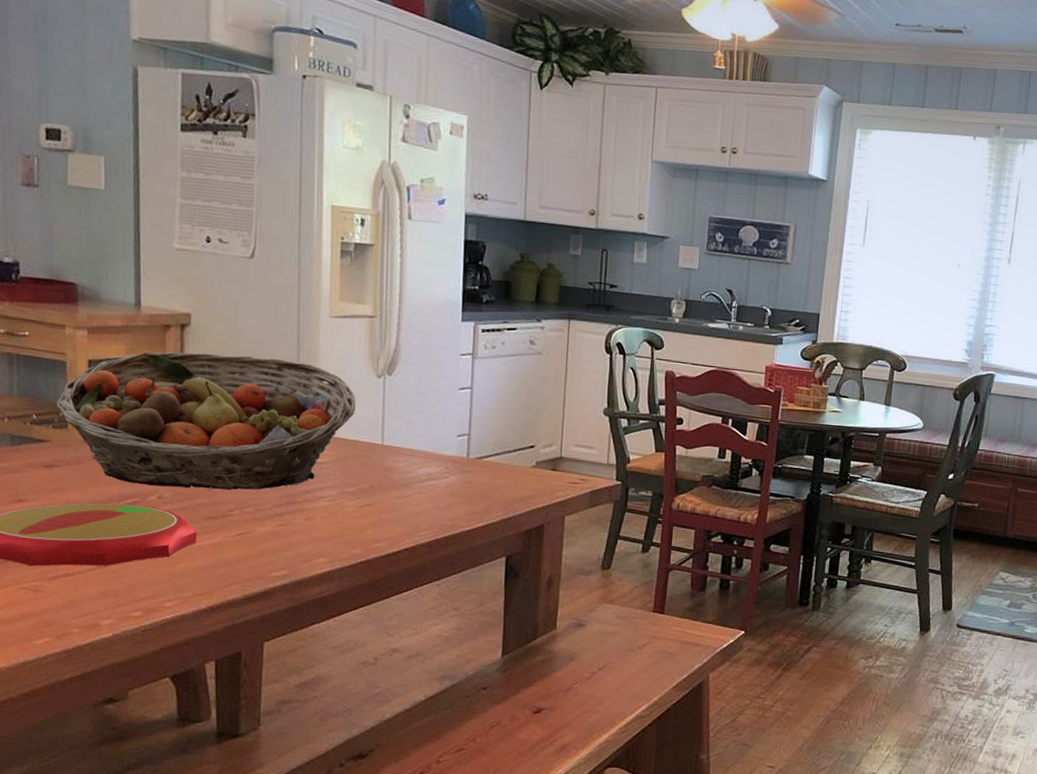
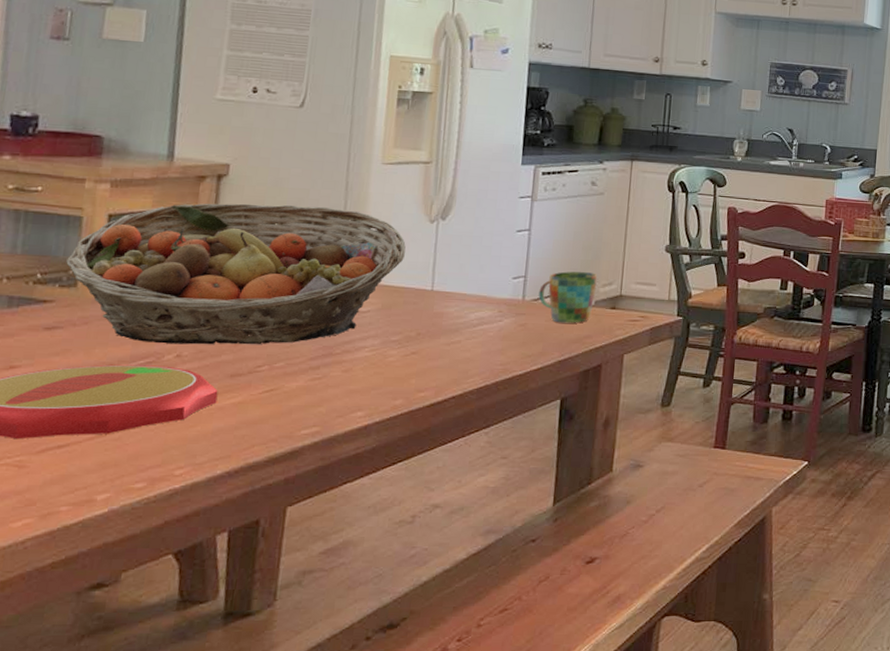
mug: none [482,431,538,483] -> present [538,271,598,323]

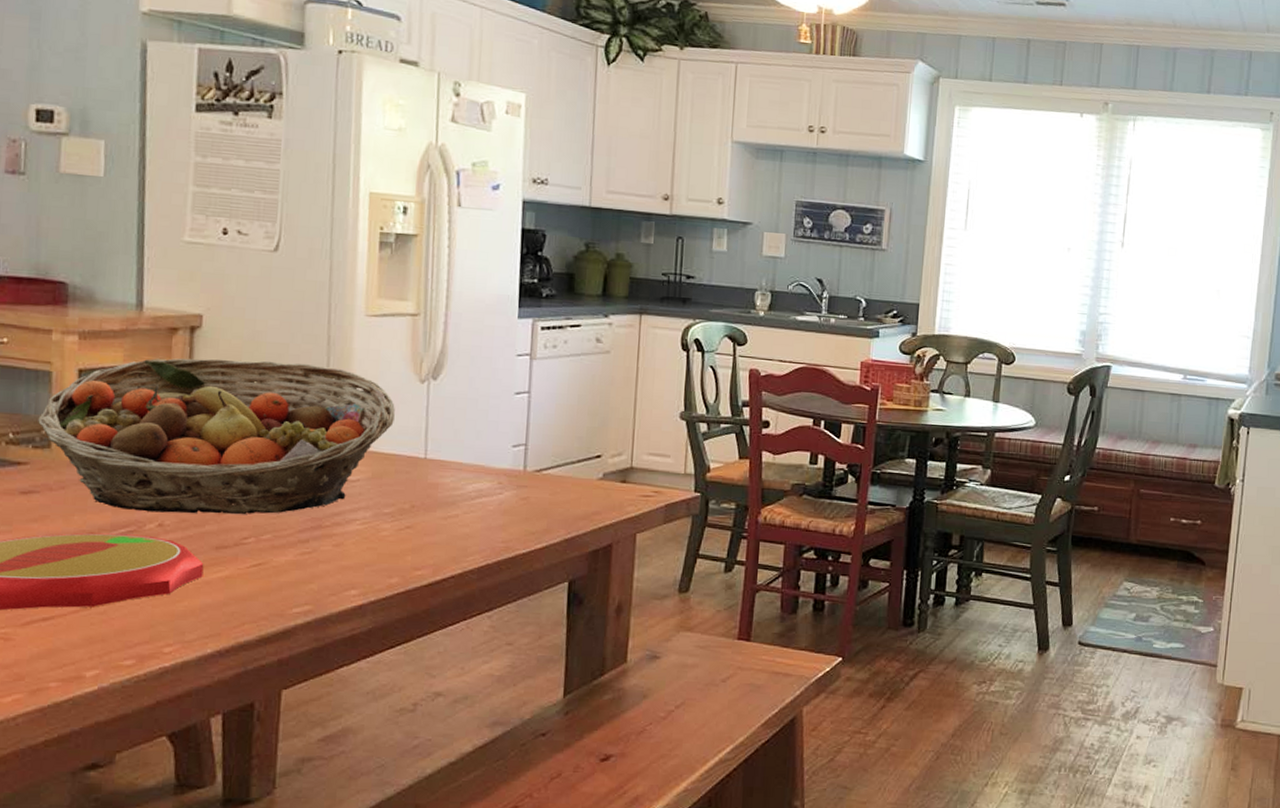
mug: present [538,271,598,323] -> none [541,439,605,498]

